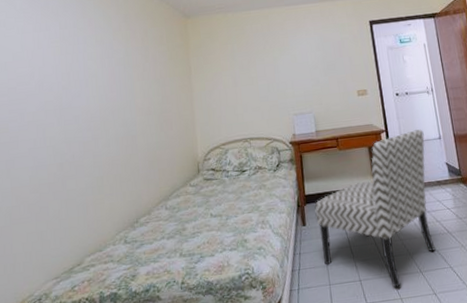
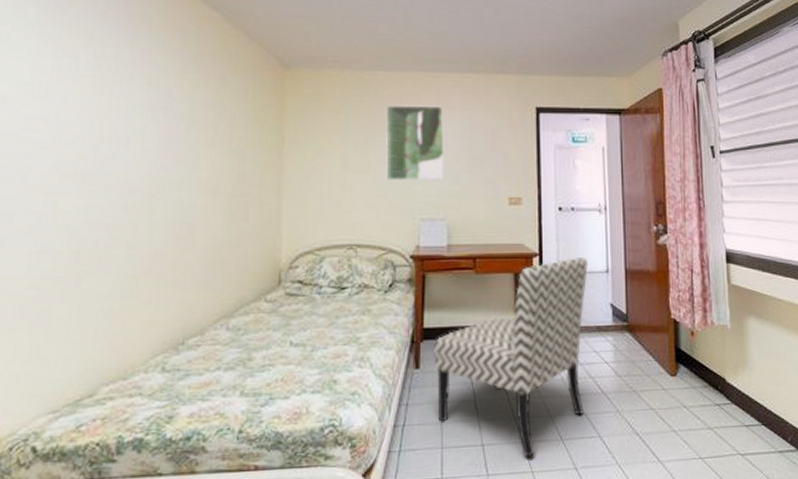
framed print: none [260,29,308,88] -> present [385,105,444,181]

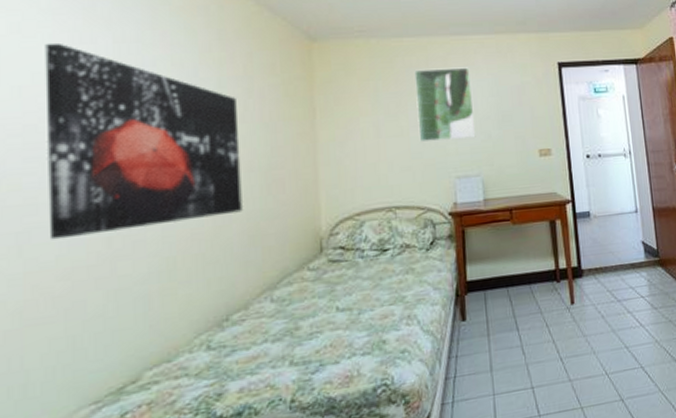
wall art: none [22,54,208,249] -> present [45,42,243,240]
chair: present [434,257,588,457] -> none [478,200,625,395]

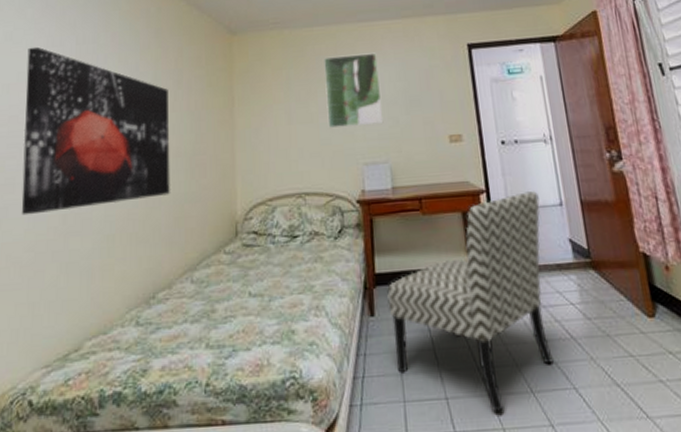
chair: none [478,200,625,395] -> present [387,191,553,412]

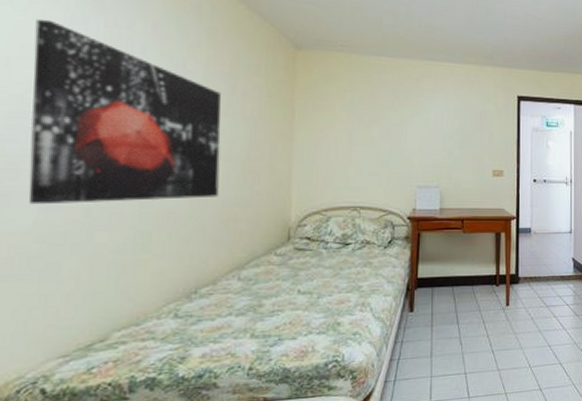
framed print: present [323,52,384,128] -> none [387,88,439,154]
chair: present [387,191,553,412] -> none [426,221,555,382]

